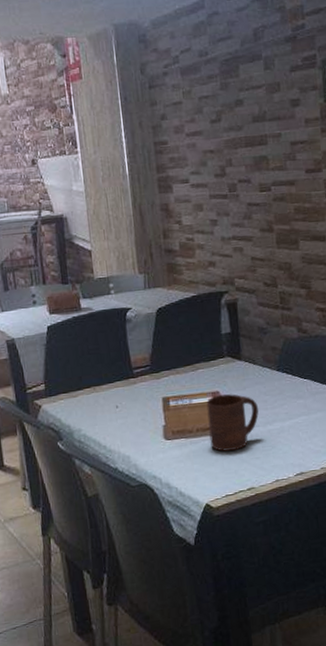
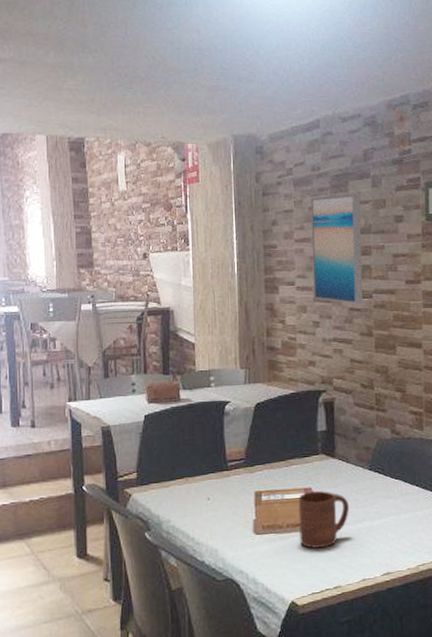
wall art: none [200,78,261,199] -> present [311,194,363,304]

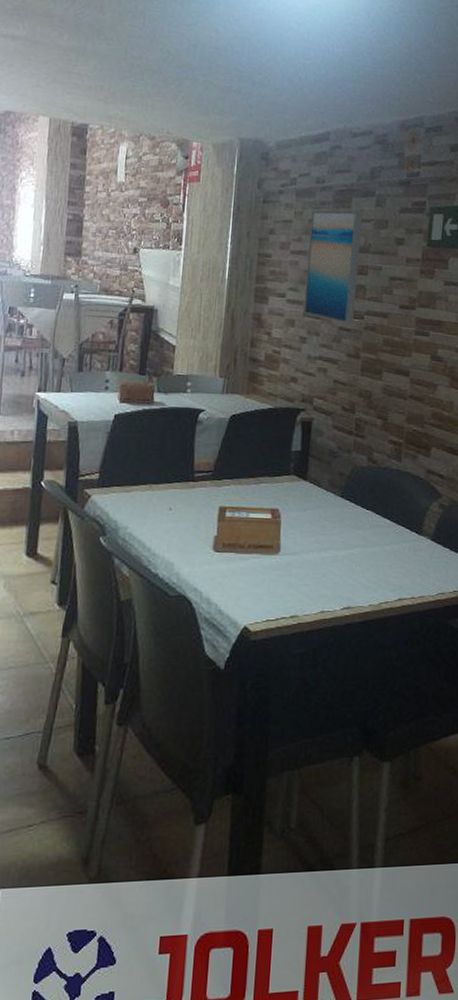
cup: present [298,491,349,548] -> none [260,513,315,573]

